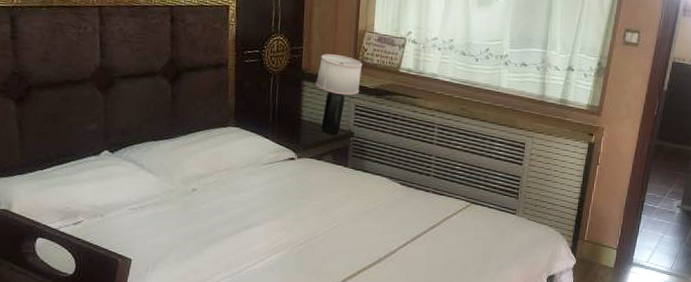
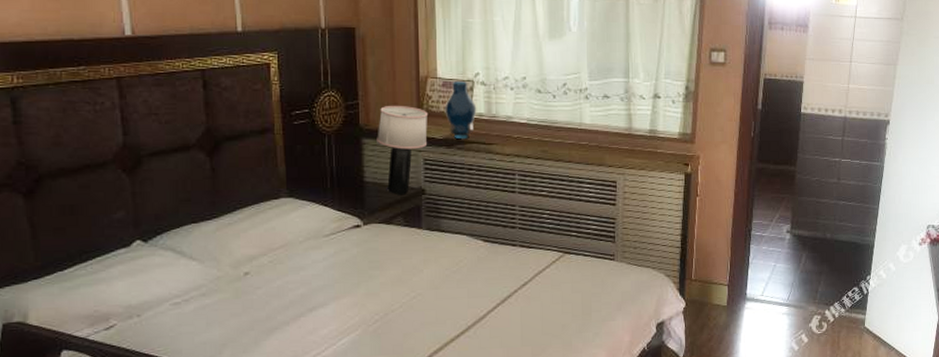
vase: none [377,37,406,90] -> present [445,81,477,138]

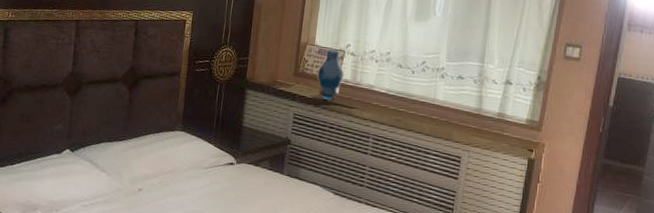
table lamp: present [377,106,429,194] -> none [258,64,303,142]

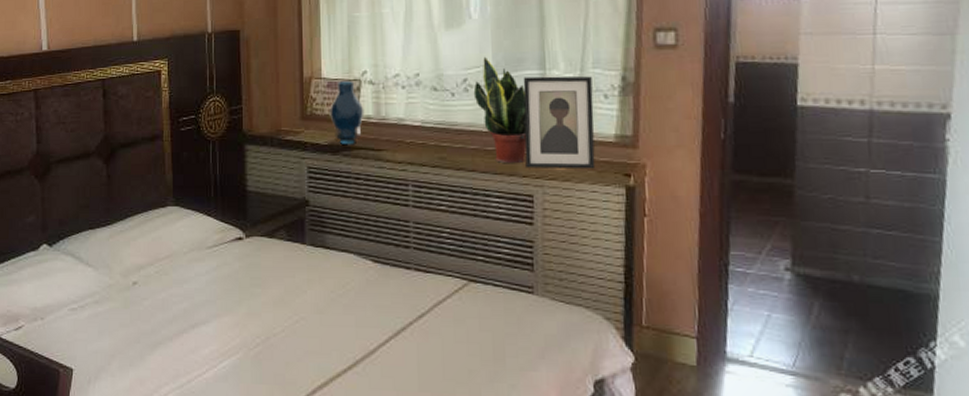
potted plant: none [428,46,467,131] -> present [473,56,527,163]
picture frame: none [459,66,516,143] -> present [523,76,596,170]

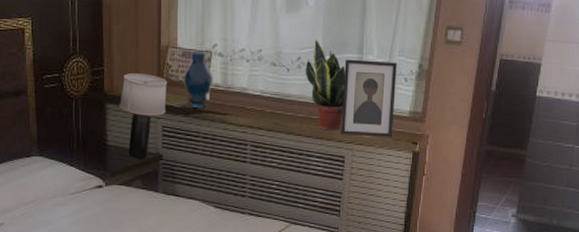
table lamp: none [260,110,313,205] -> present [119,73,168,159]

